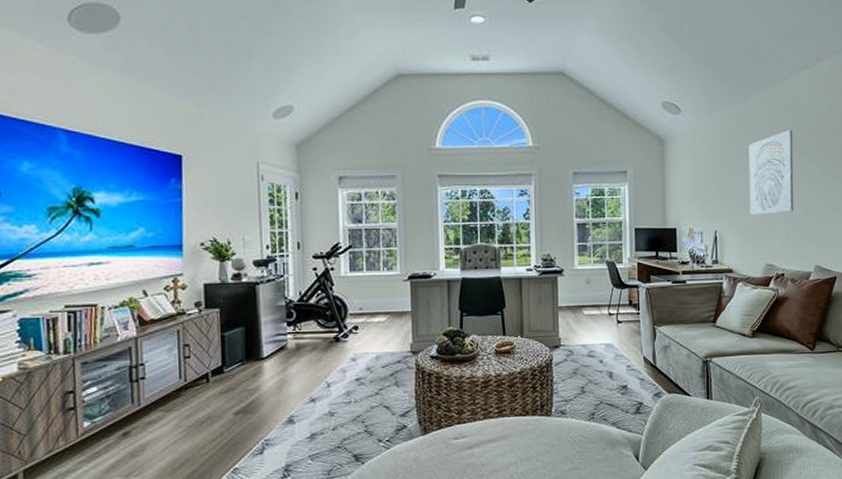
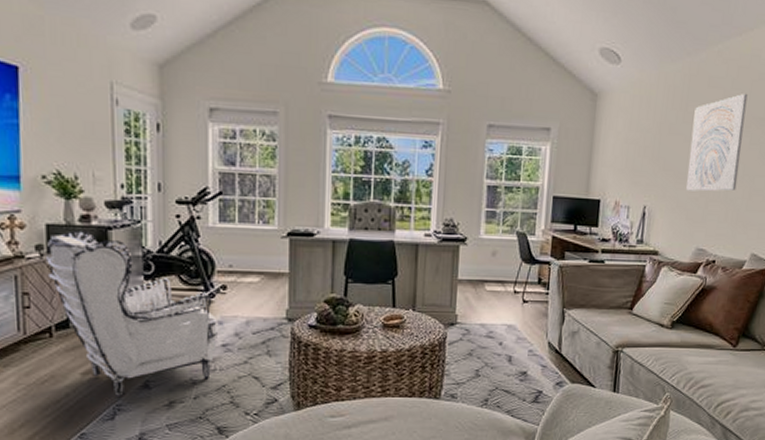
armchair: none [204,287,353,433] -> present [46,230,219,398]

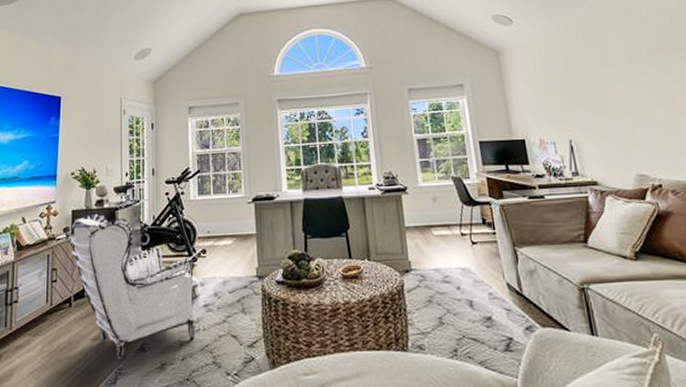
wall art: present [686,93,748,192] -> none [593,29,660,121]

